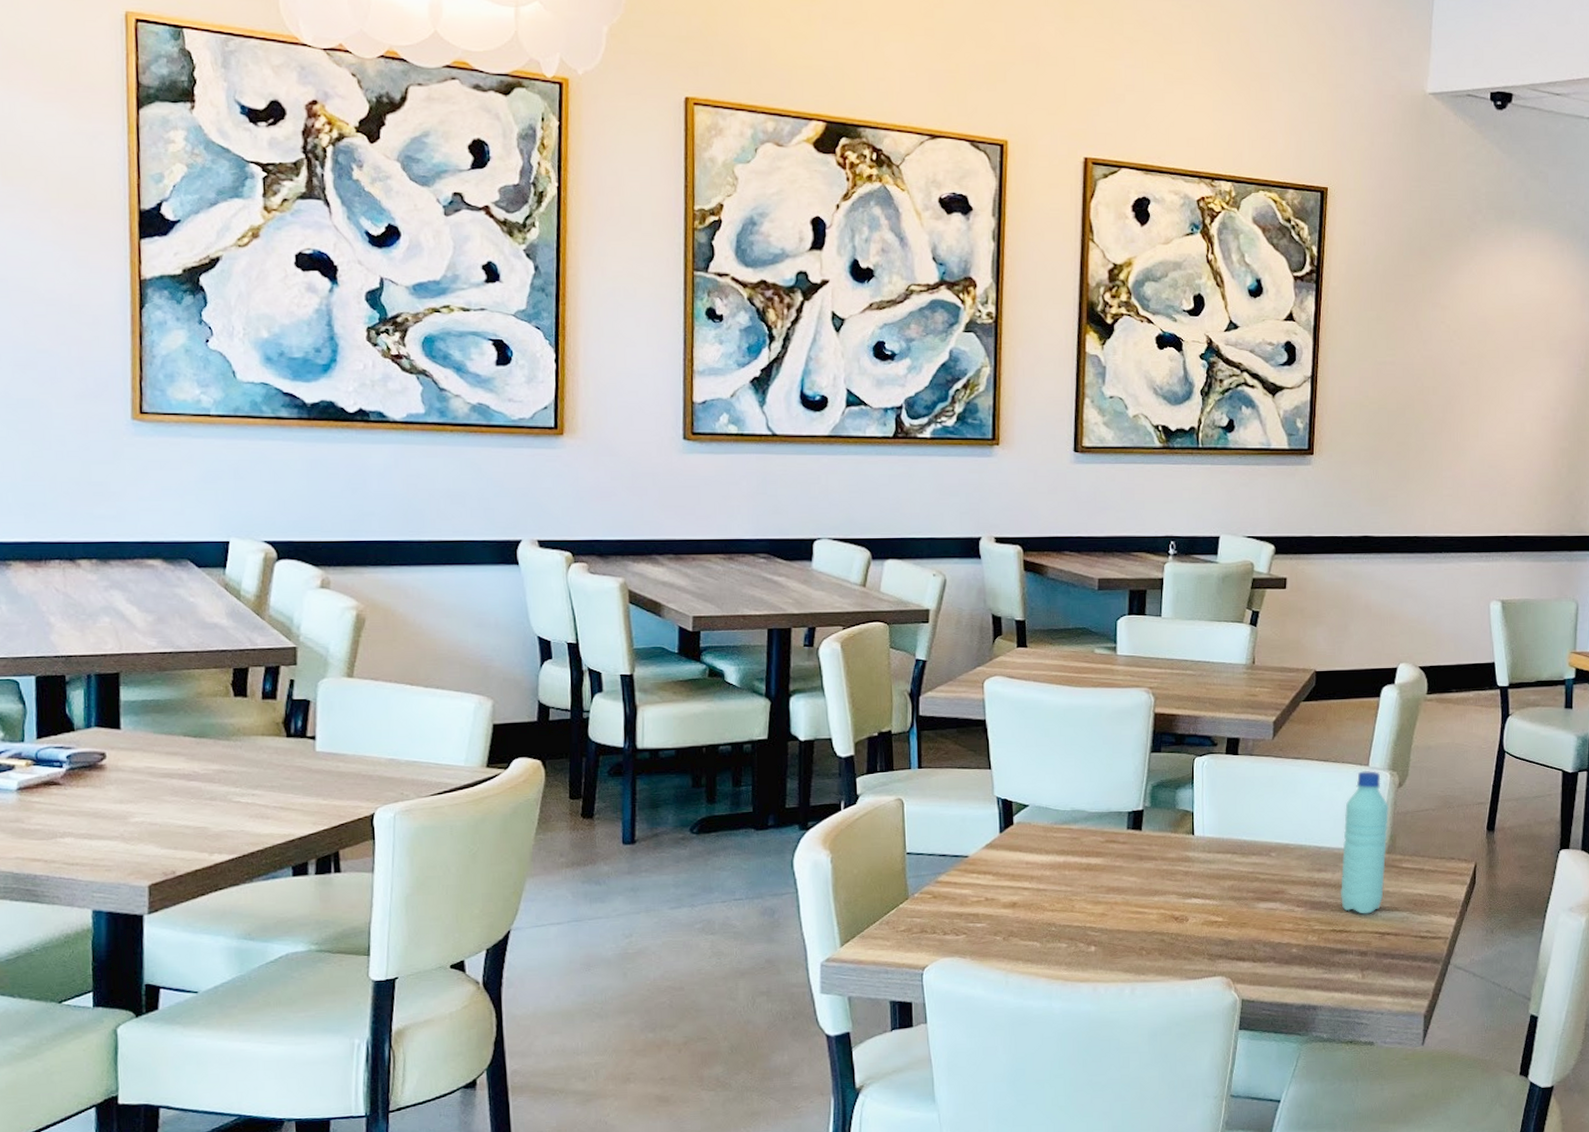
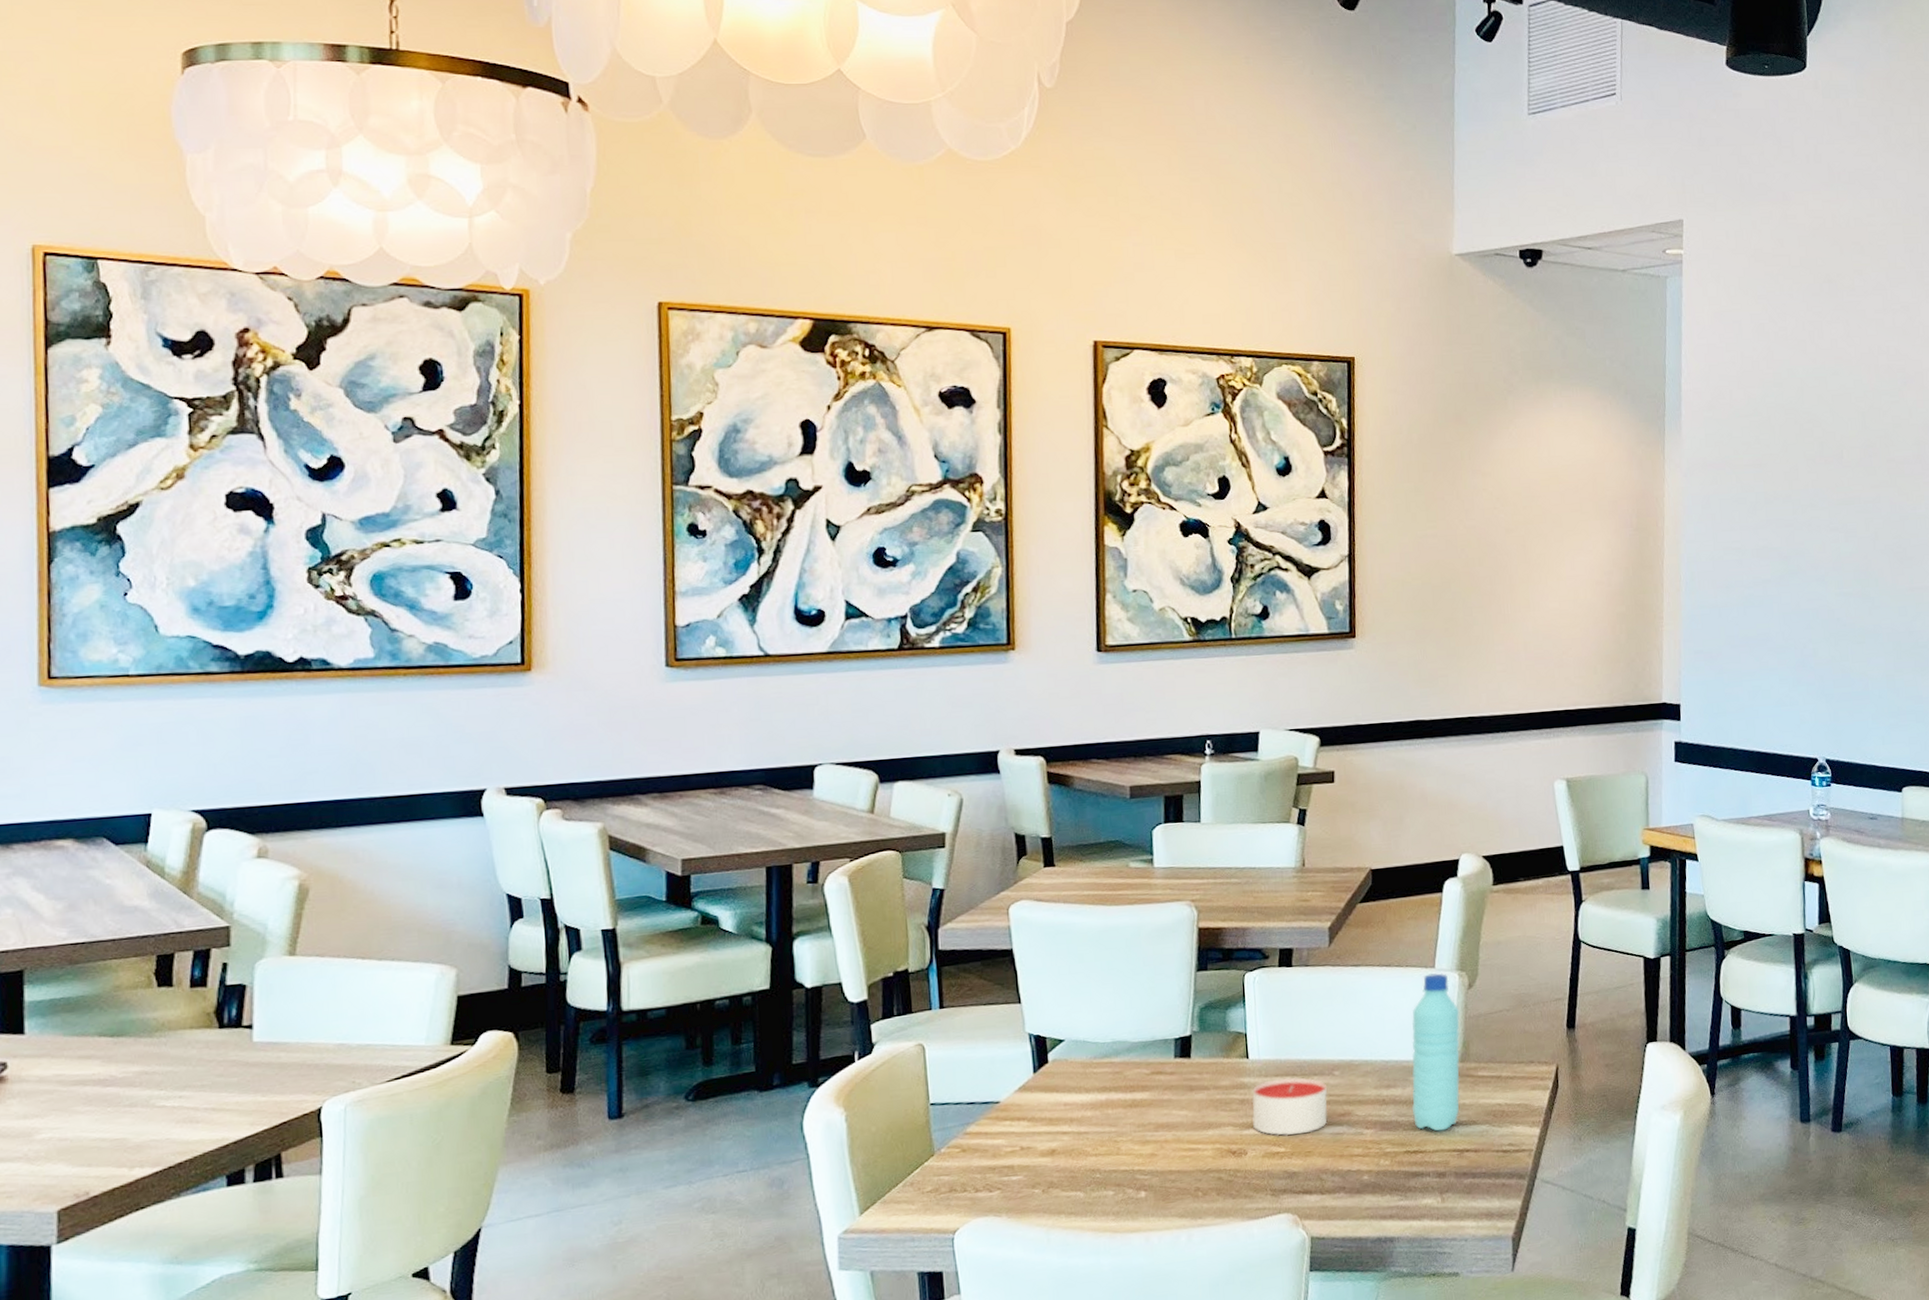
candle: none [1195,855,1265,908] -> present [1251,1077,1328,1136]

